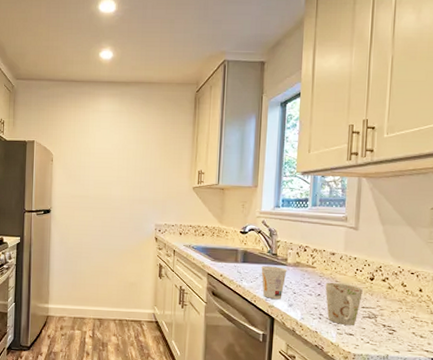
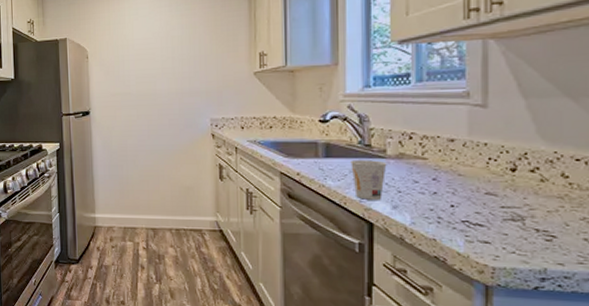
mug: present [325,282,363,325] -> none [443,176,500,230]

